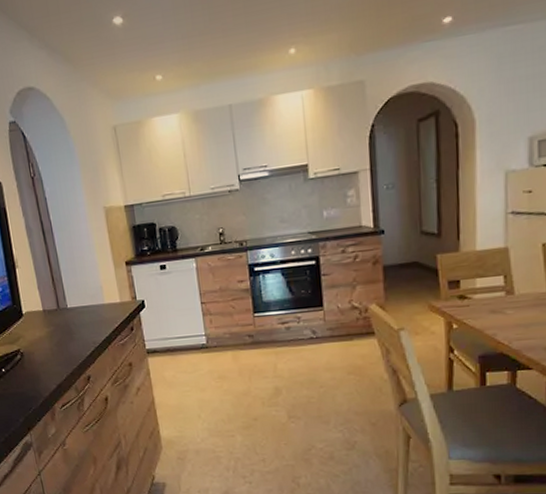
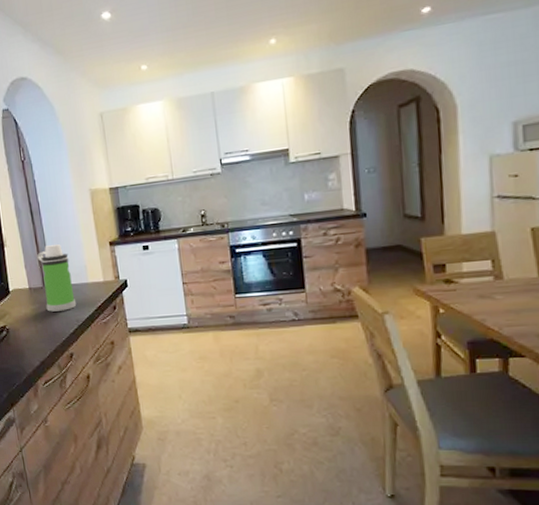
water bottle: none [51,265,93,334] -> present [37,244,77,312]

